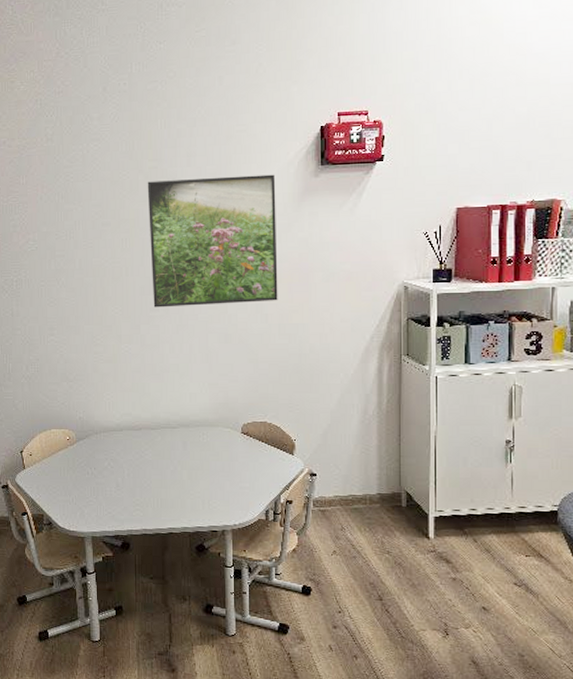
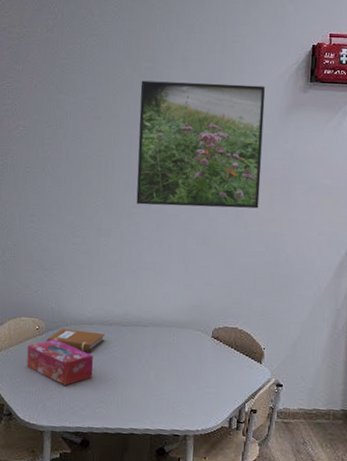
tissue box: none [60,447,127,492] -> present [26,338,94,386]
notebook: none [78,437,136,458] -> present [46,328,105,352]

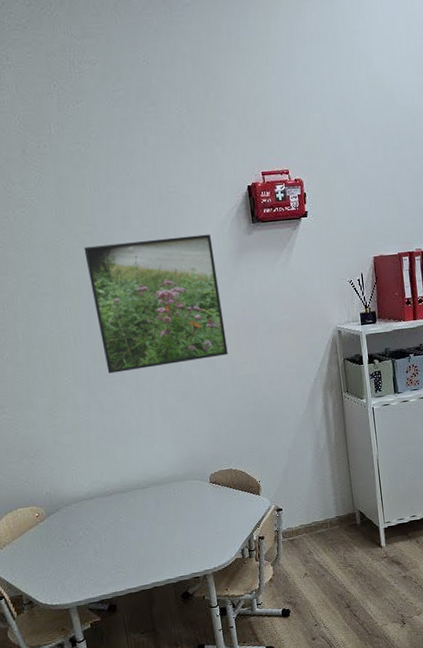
tissue box: present [26,338,94,386] -> none [31,521,105,562]
notebook: present [46,328,105,352] -> none [49,505,109,527]

